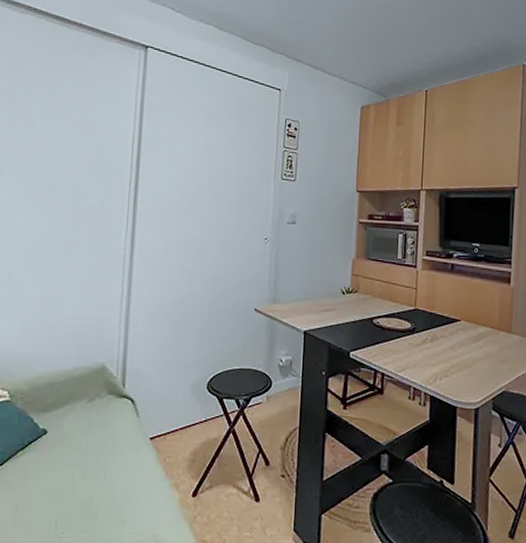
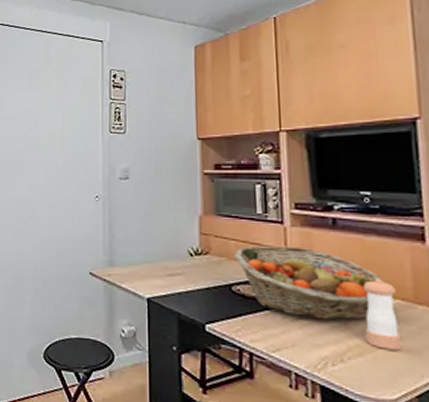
fruit basket: none [377,285,482,345] -> present [233,245,385,321]
pepper shaker: none [465,312,488,366] -> present [363,279,402,350]

